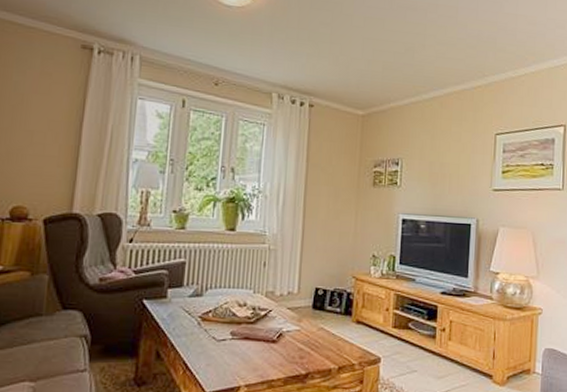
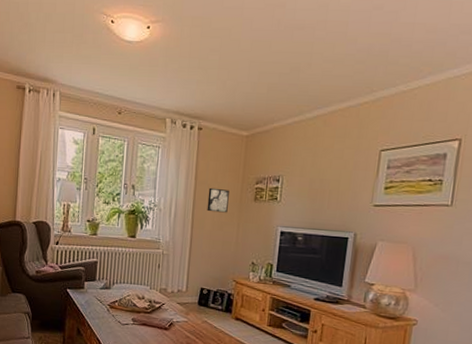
wall art: none [320,171,345,200] -> present [207,187,229,213]

